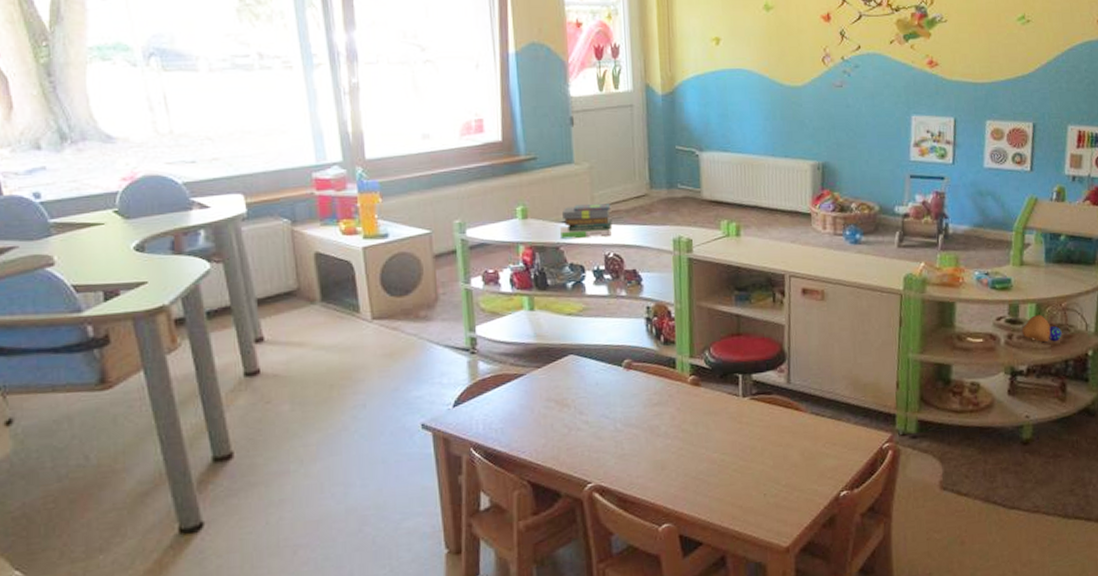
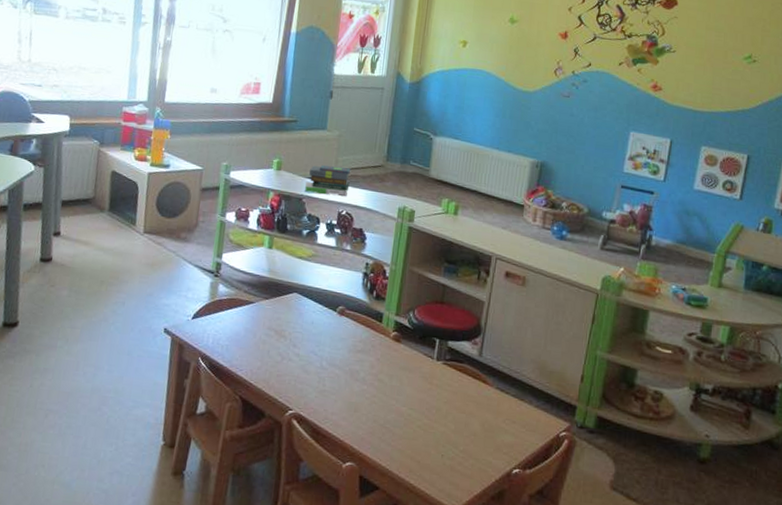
toy ball: present [1022,315,1062,343] -> none [712,338,753,368]

